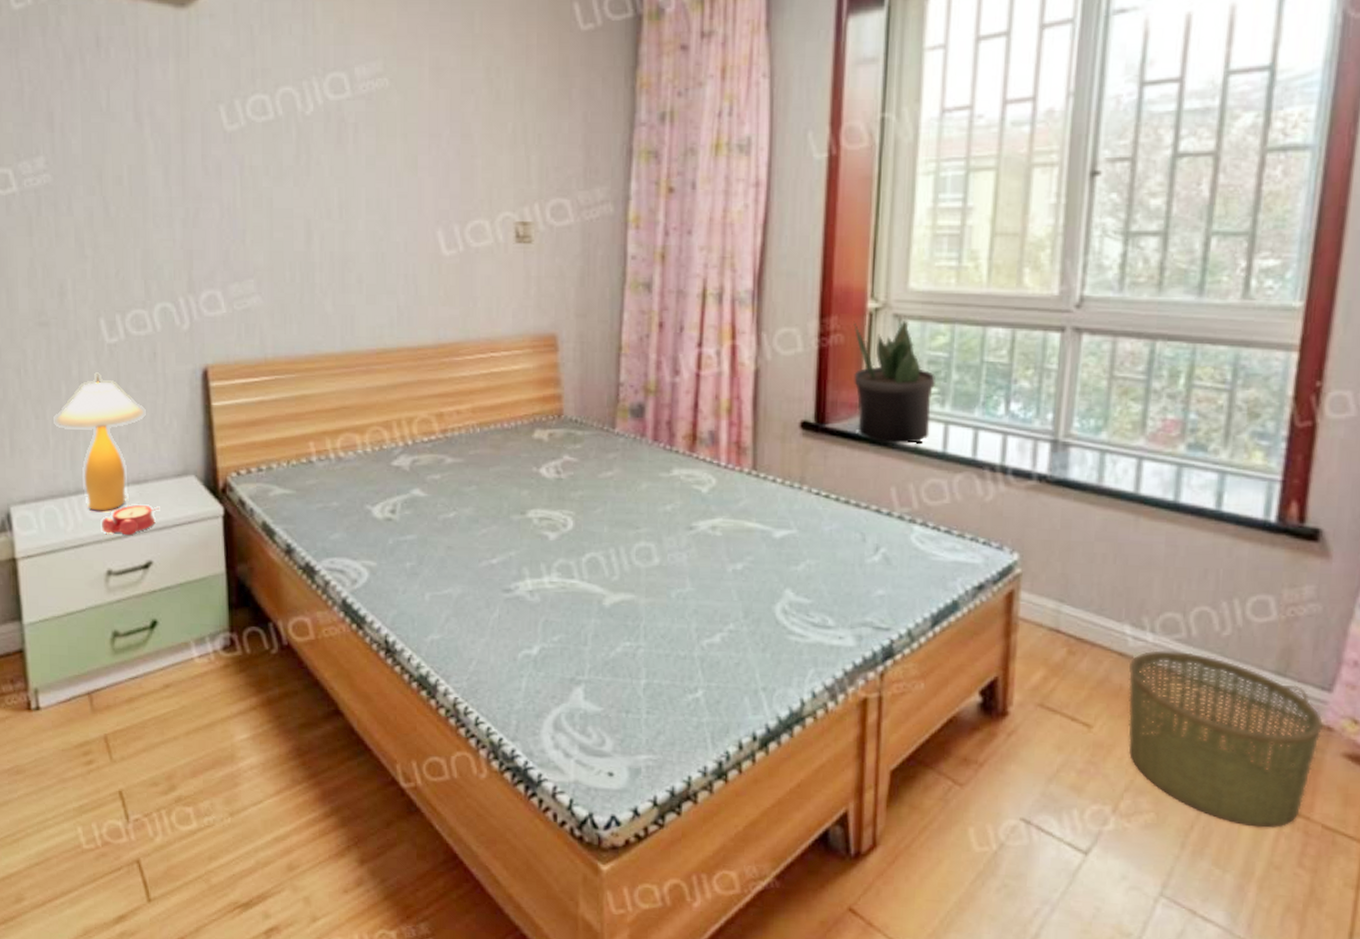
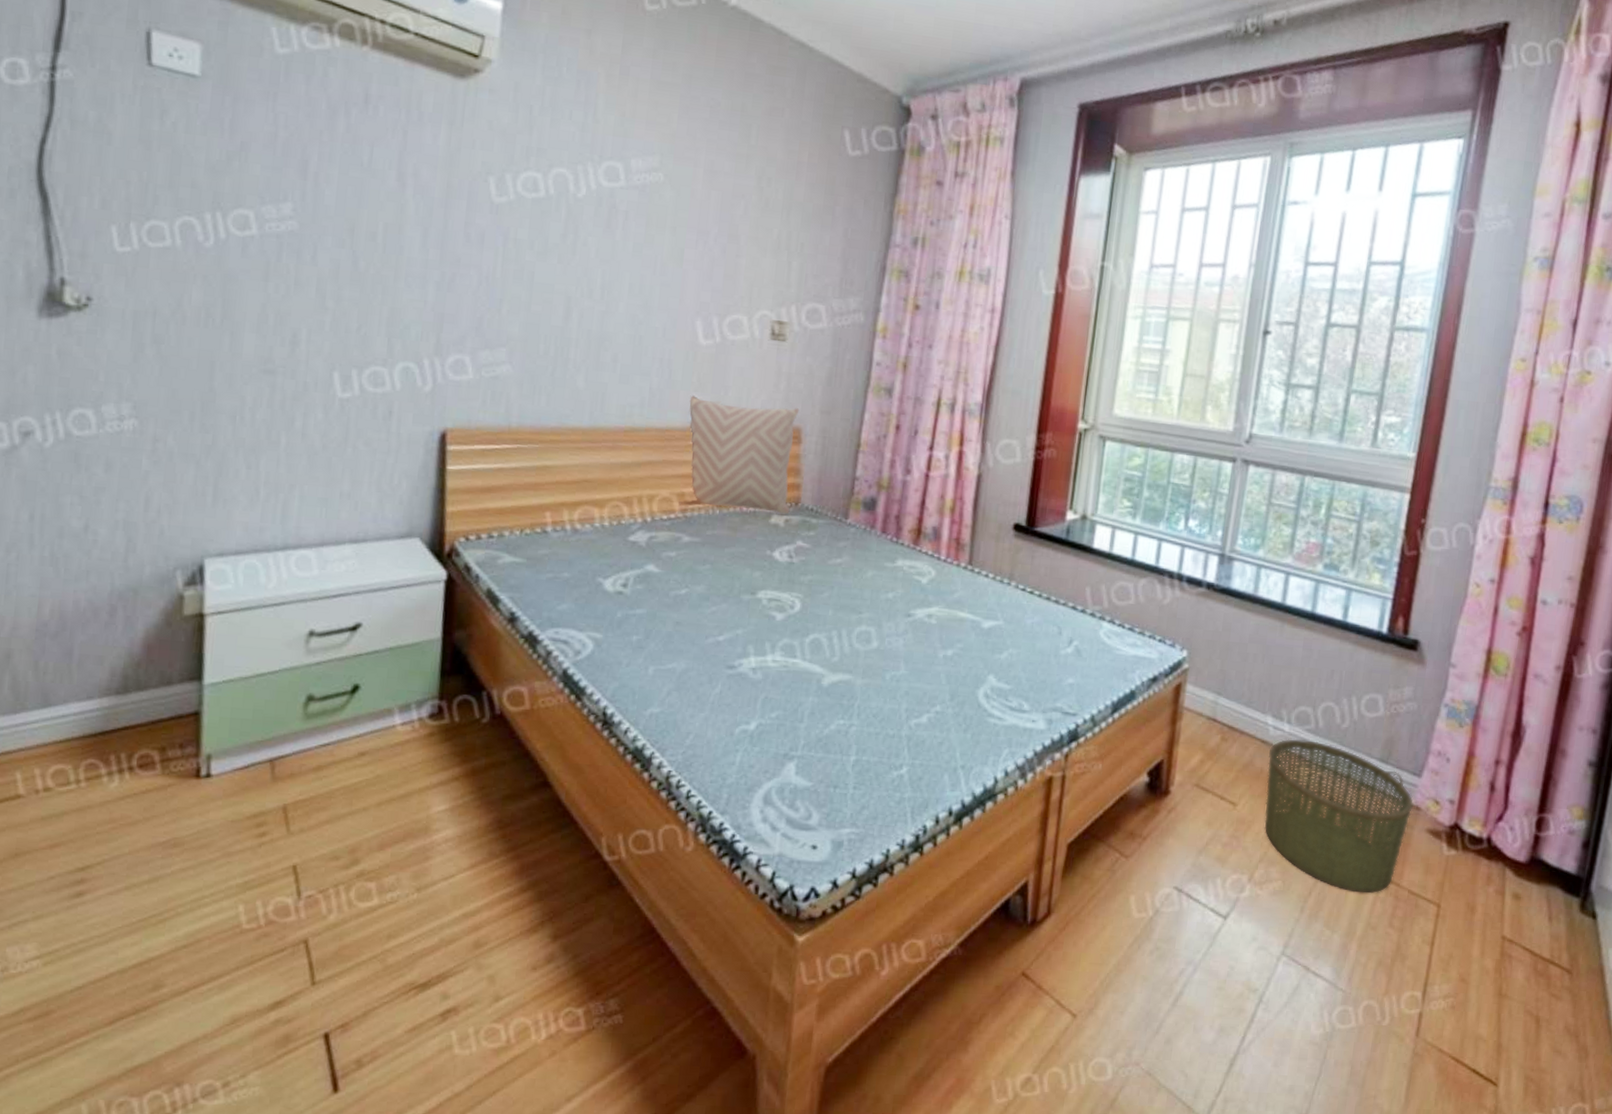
table lamp: present [55,374,144,511] -> none [269,427,371,569]
alarm clock: present [102,504,160,536] -> none [308,564,377,596]
pillow: none [438,310,553,428] -> present [678,395,800,514]
planter: present [853,318,937,446] -> none [1062,438,1131,551]

